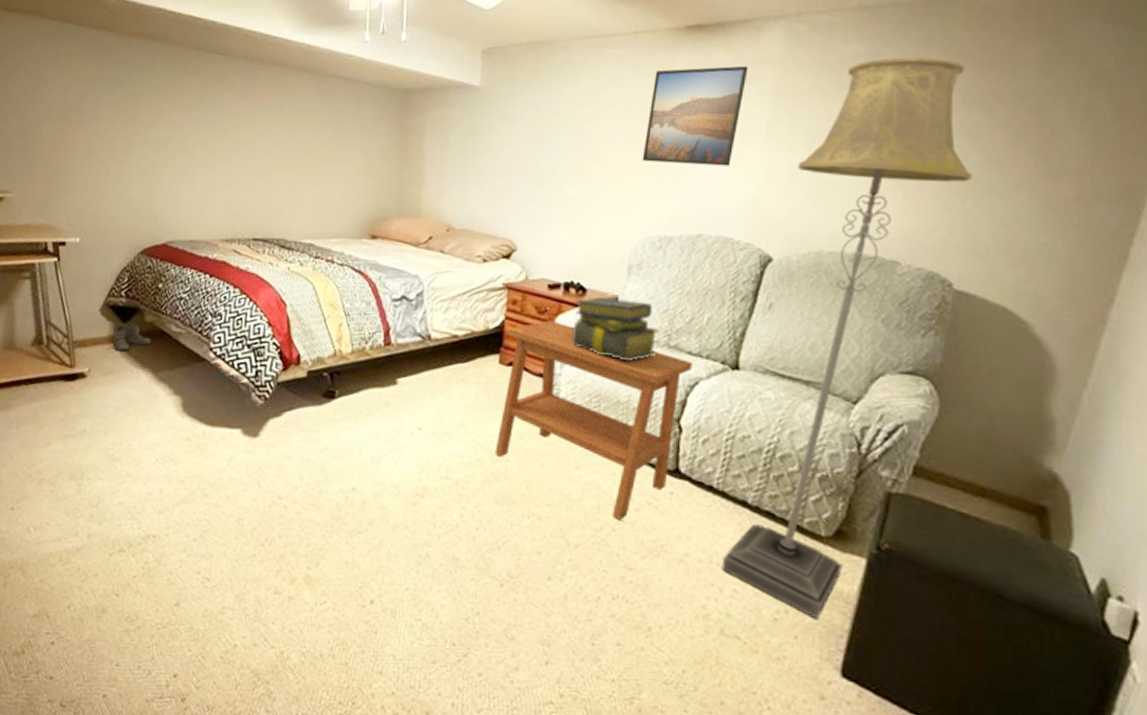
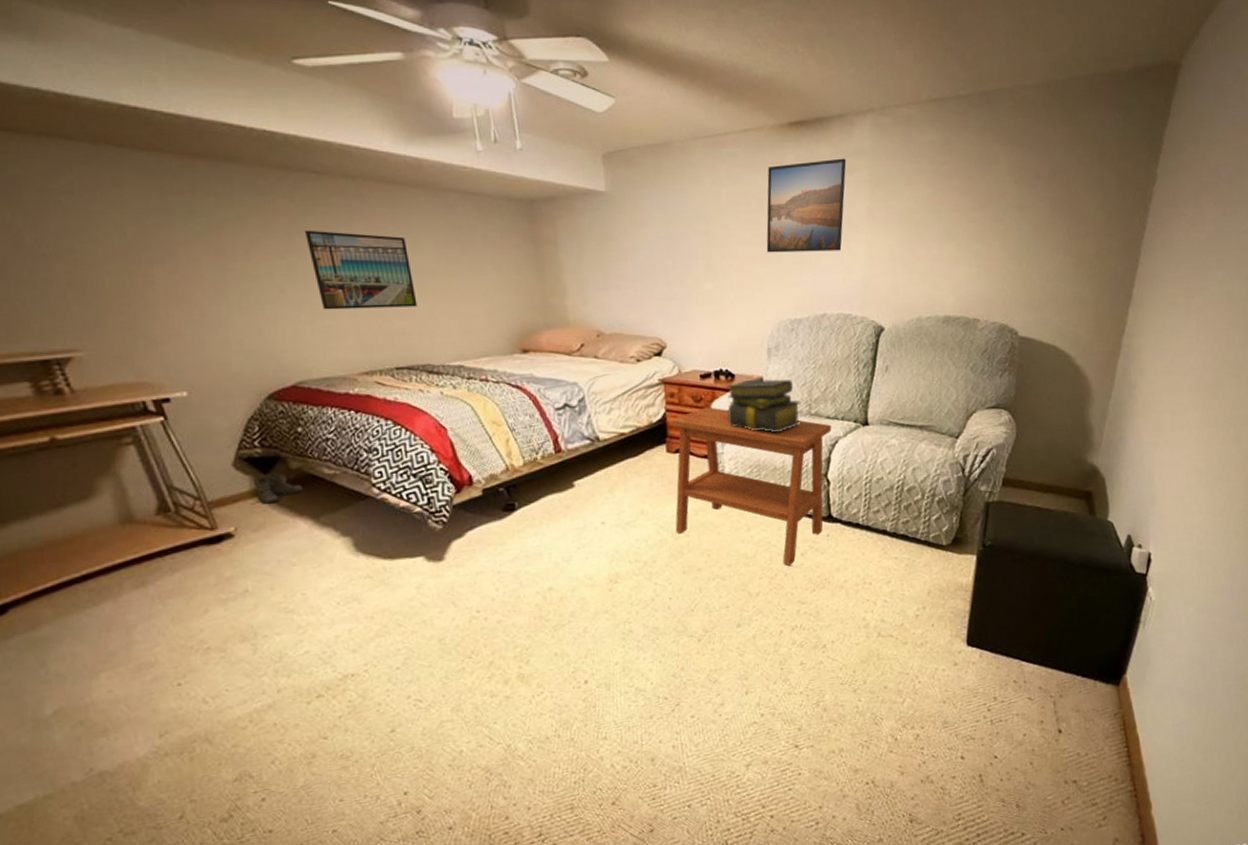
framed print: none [202,104,286,183] -> present [305,230,417,310]
floor lamp: present [721,57,972,620] -> none [873,144,1025,609]

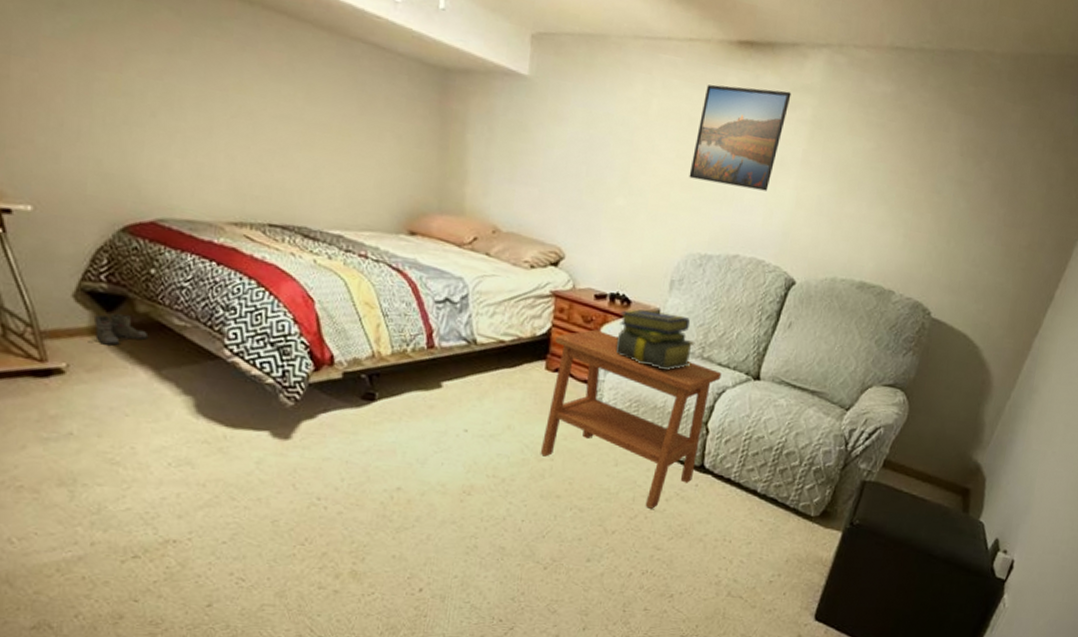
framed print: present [305,230,417,310] -> none [189,51,303,162]

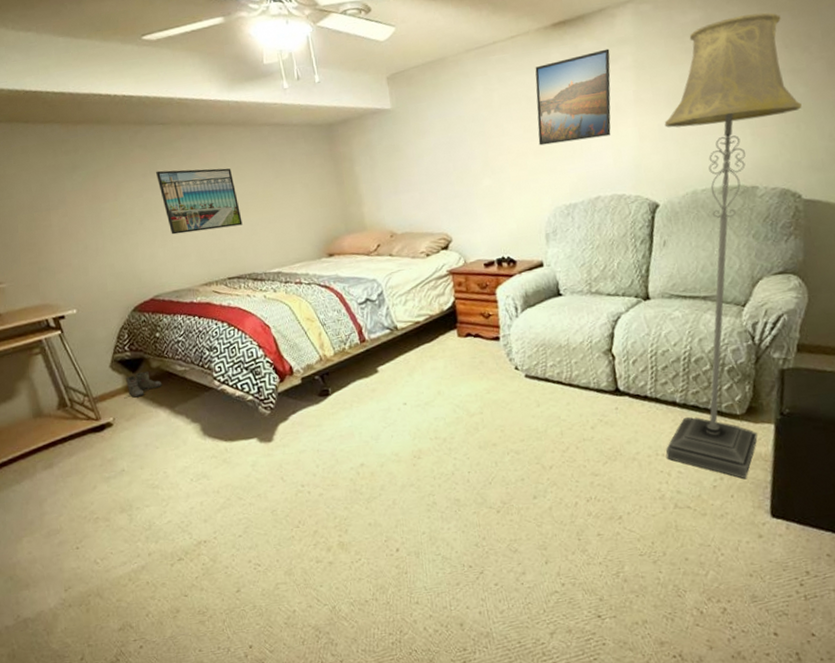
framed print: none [189,51,303,162] -> present [156,168,243,235]
side table: present [540,329,722,509] -> none [460,292,614,439]
stack of books: present [615,309,695,371] -> none [510,261,583,312]
floor lamp: none [732,101,966,580] -> present [664,12,802,480]

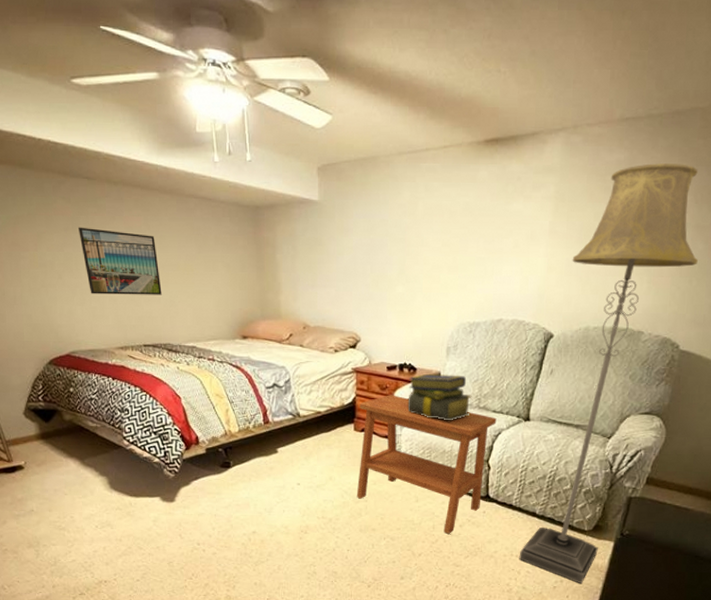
boots: present [126,372,163,398] -> none [38,423,74,446]
side table: none [460,292,614,439] -> present [356,395,497,534]
stack of books: none [510,261,583,312] -> present [407,373,472,421]
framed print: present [535,48,611,146] -> none [454,175,535,262]

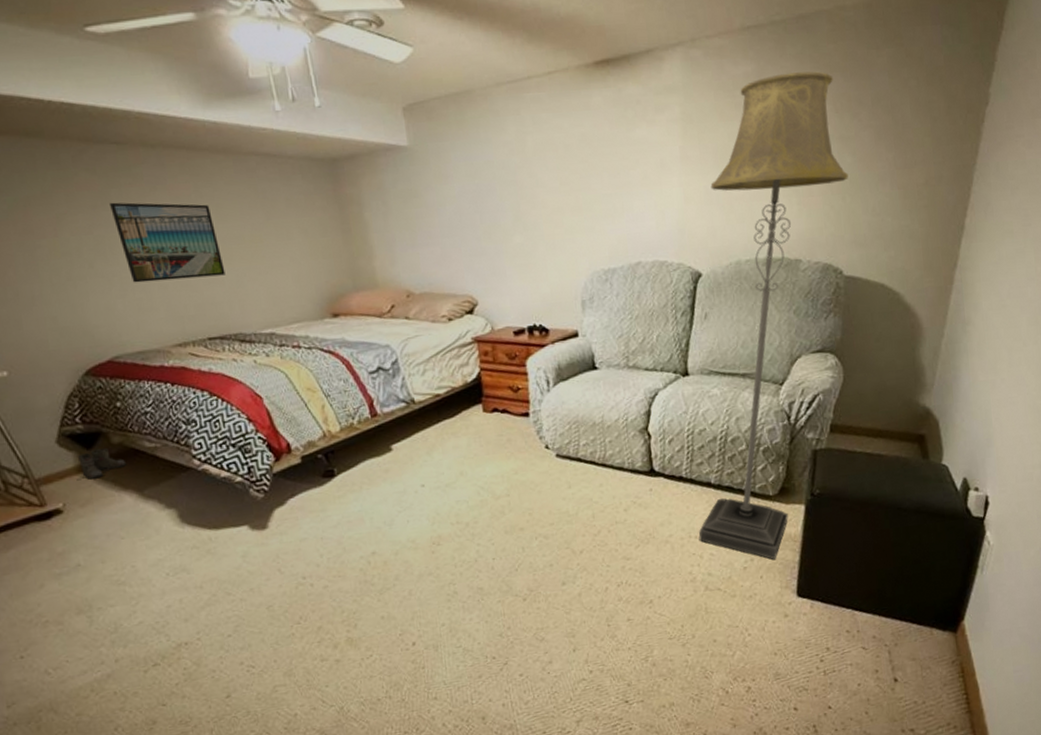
boots: none [38,423,74,446] -> present [78,448,127,479]
side table: present [356,395,497,534] -> none [486,364,651,522]
stack of books: present [407,373,472,421] -> none [542,331,619,387]

